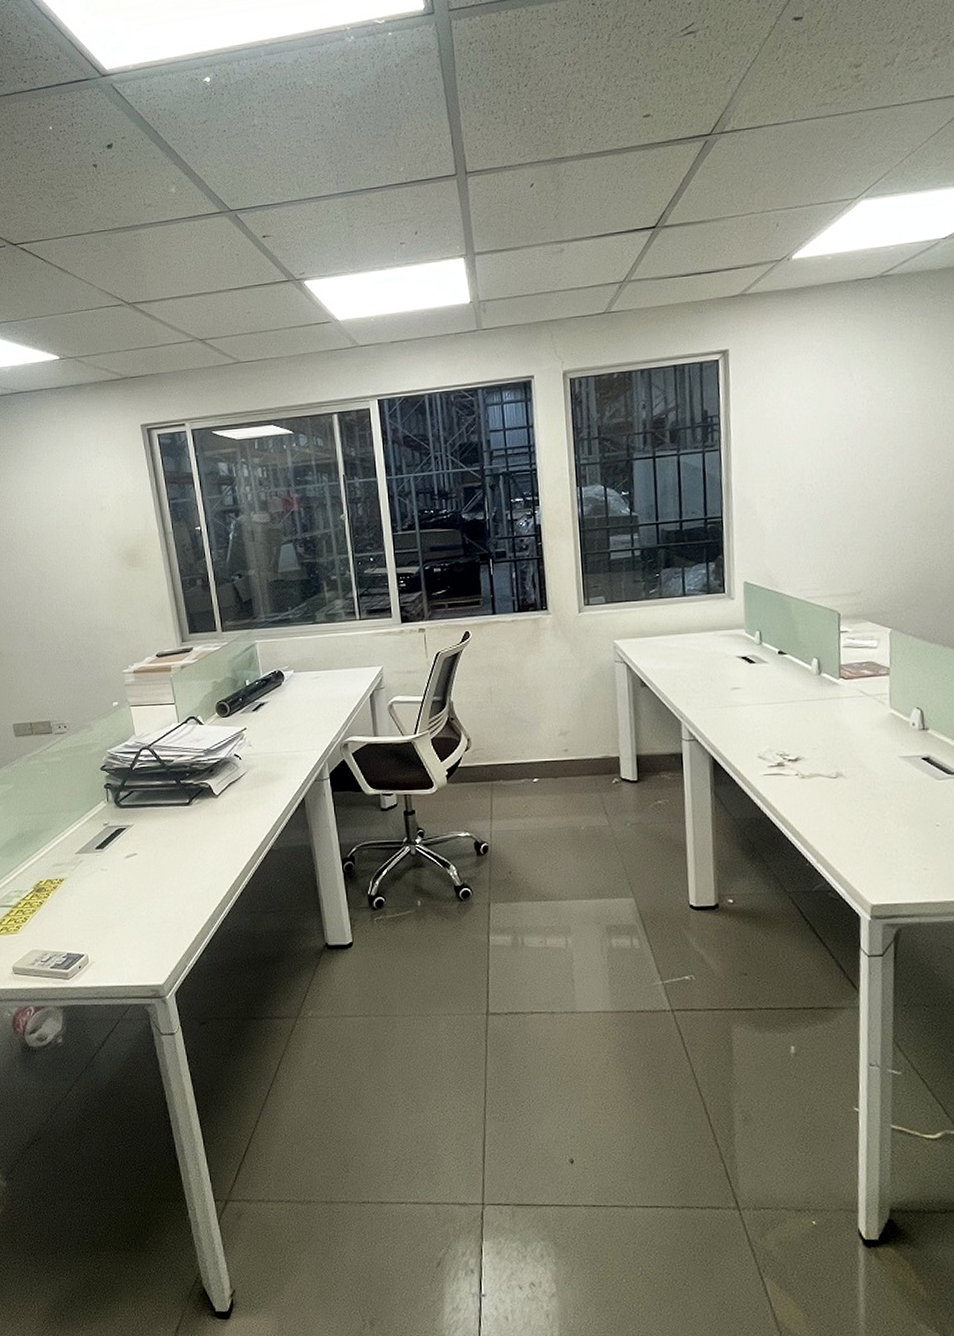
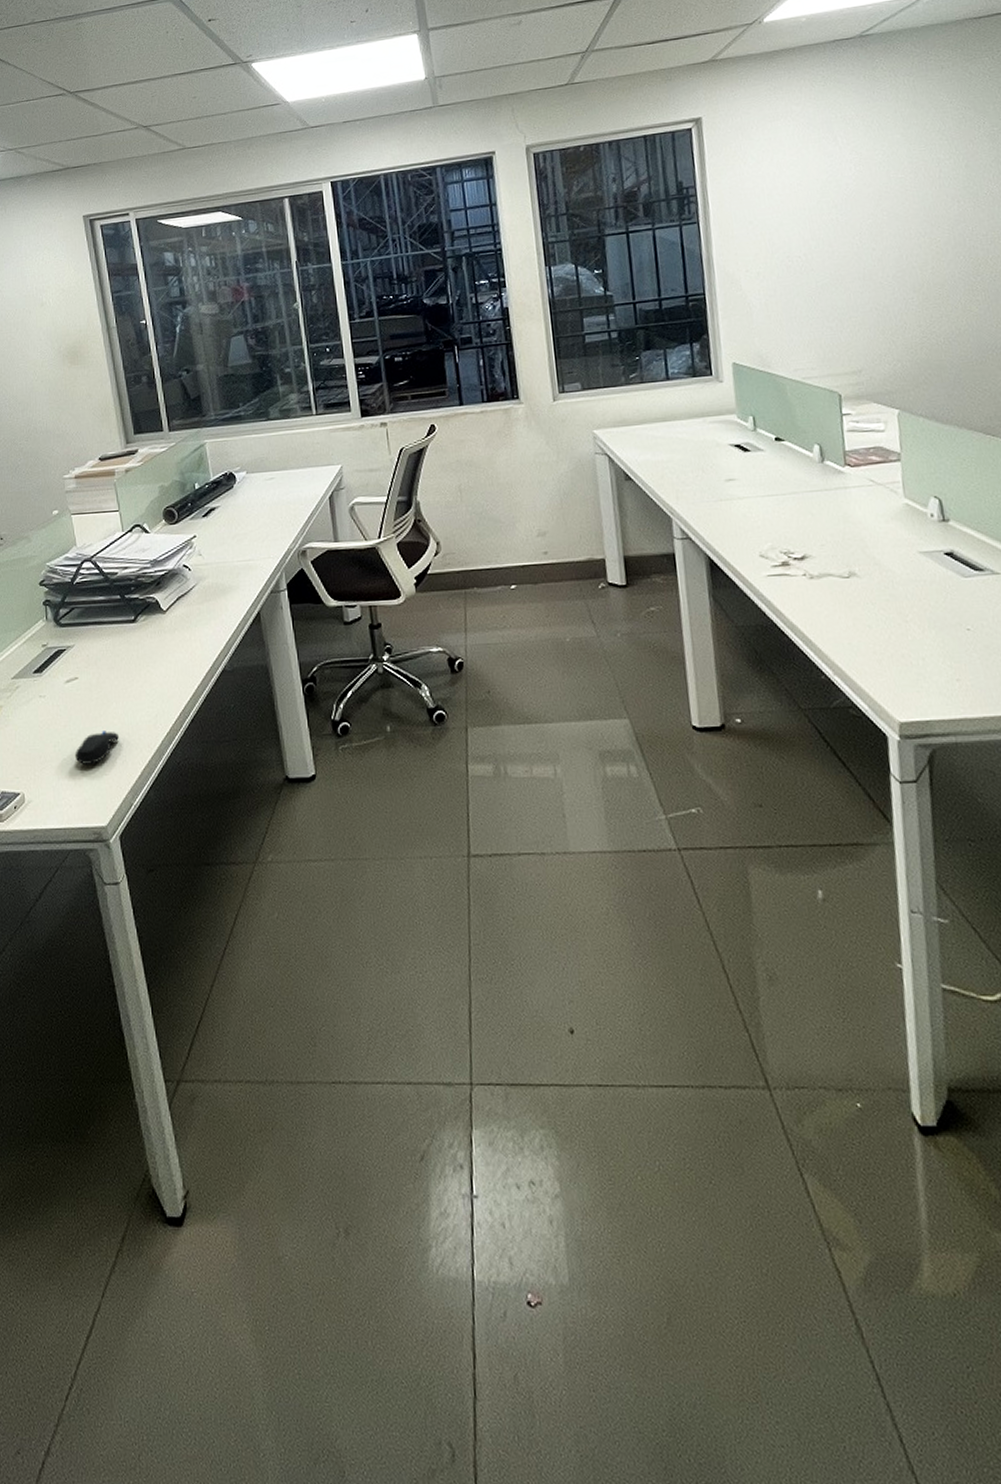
computer mouse: none [134,901,174,930] -> present [74,731,119,764]

